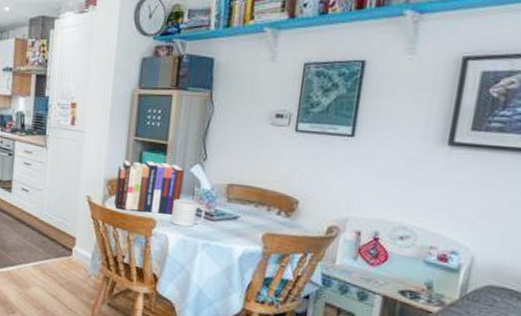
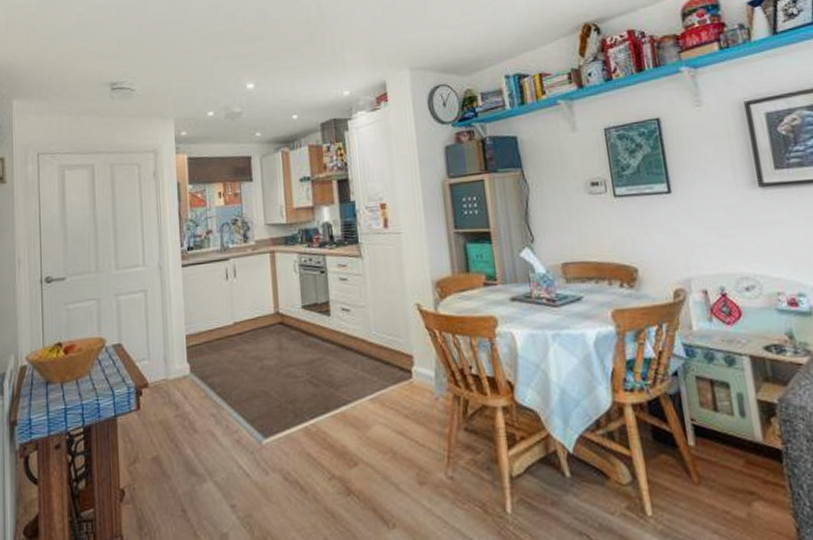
books: present [114,160,184,215] -> none [444,251,518,313]
mug: present [170,199,205,228] -> none [510,288,547,320]

